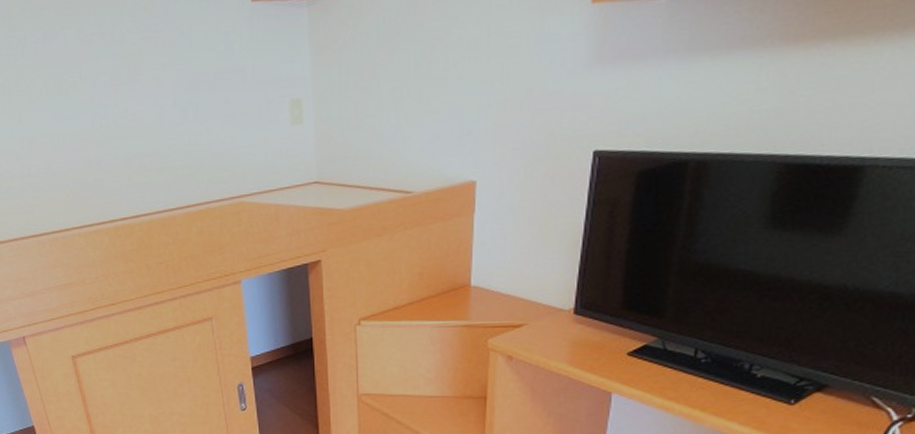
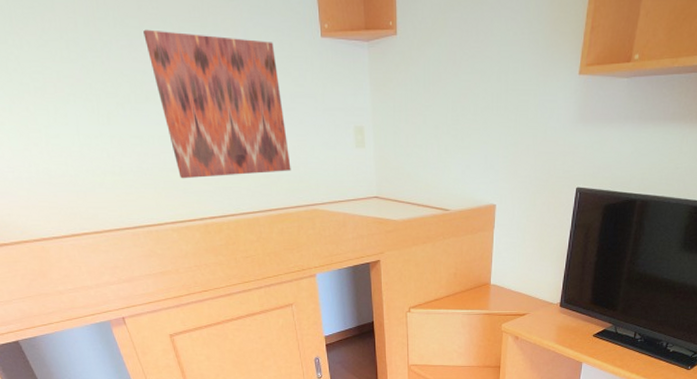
wall art: none [59,14,214,178] -> present [143,29,291,179]

